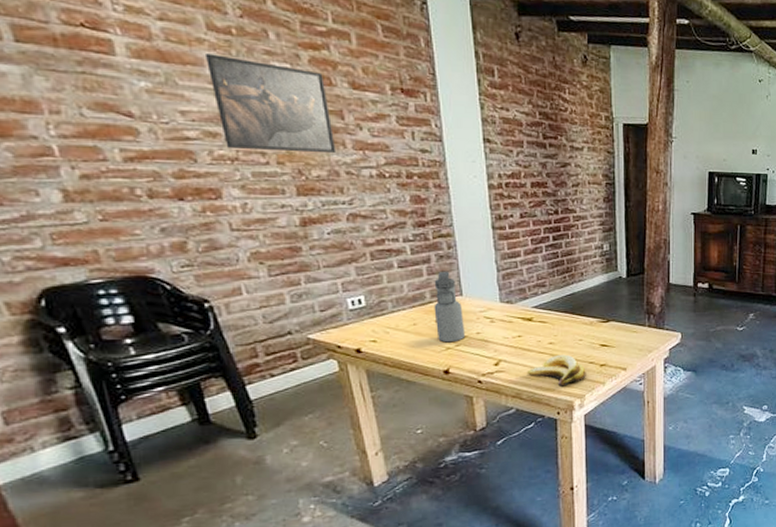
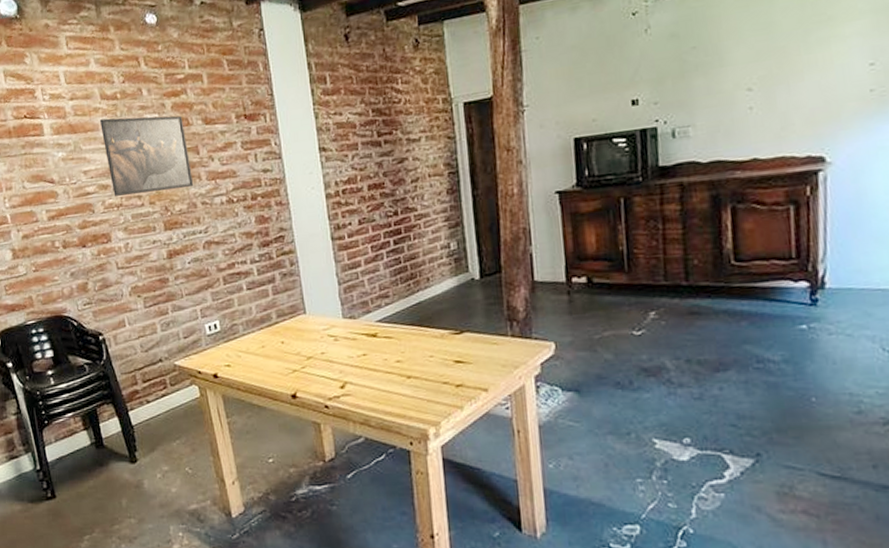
water bottle: present [434,271,466,343] -> none [279,289,311,365]
banana: present [526,354,586,387] -> none [374,374,440,412]

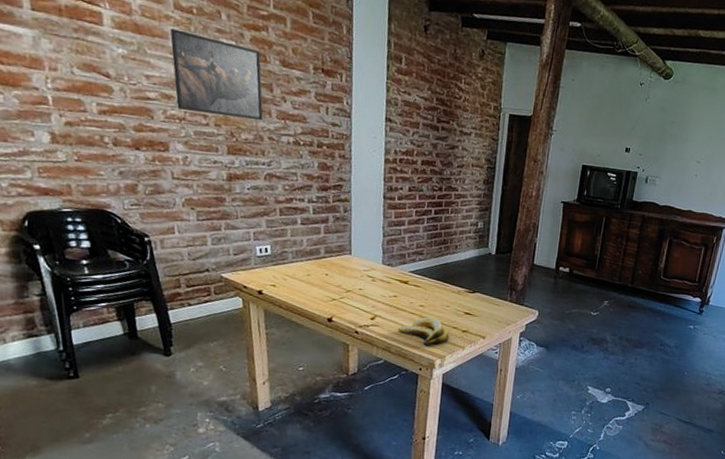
banana: none [374,374,440,412] -> present [397,317,449,346]

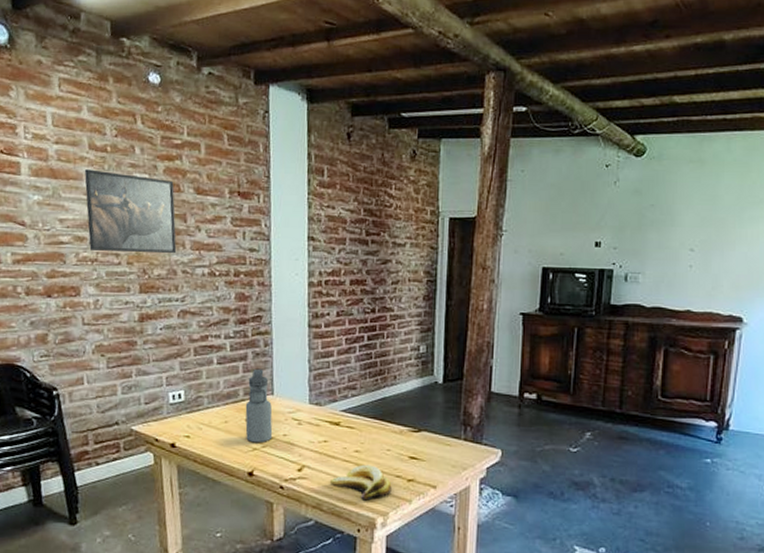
water bottle: none [326,231,350,295] -> present [245,368,273,443]

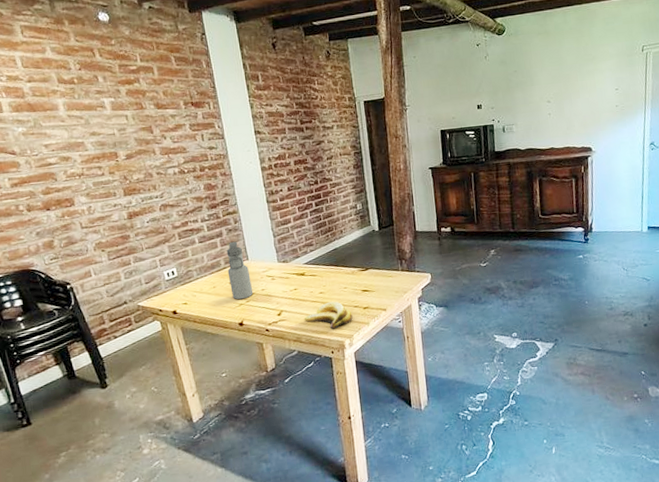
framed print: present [84,169,177,254] -> none [58,99,149,167]

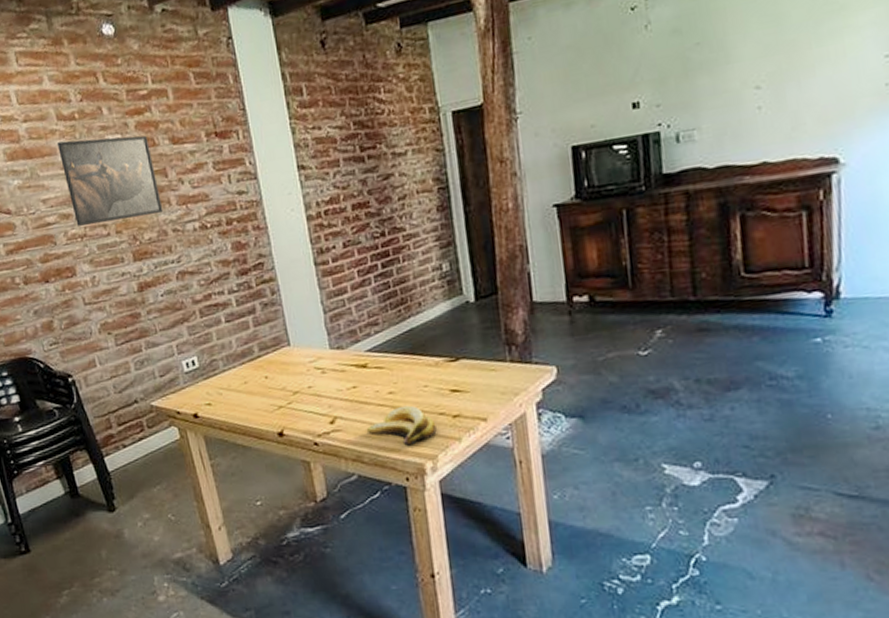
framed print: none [58,99,149,167] -> present [56,135,164,226]
water bottle: present [226,241,254,300] -> none [261,319,297,401]

